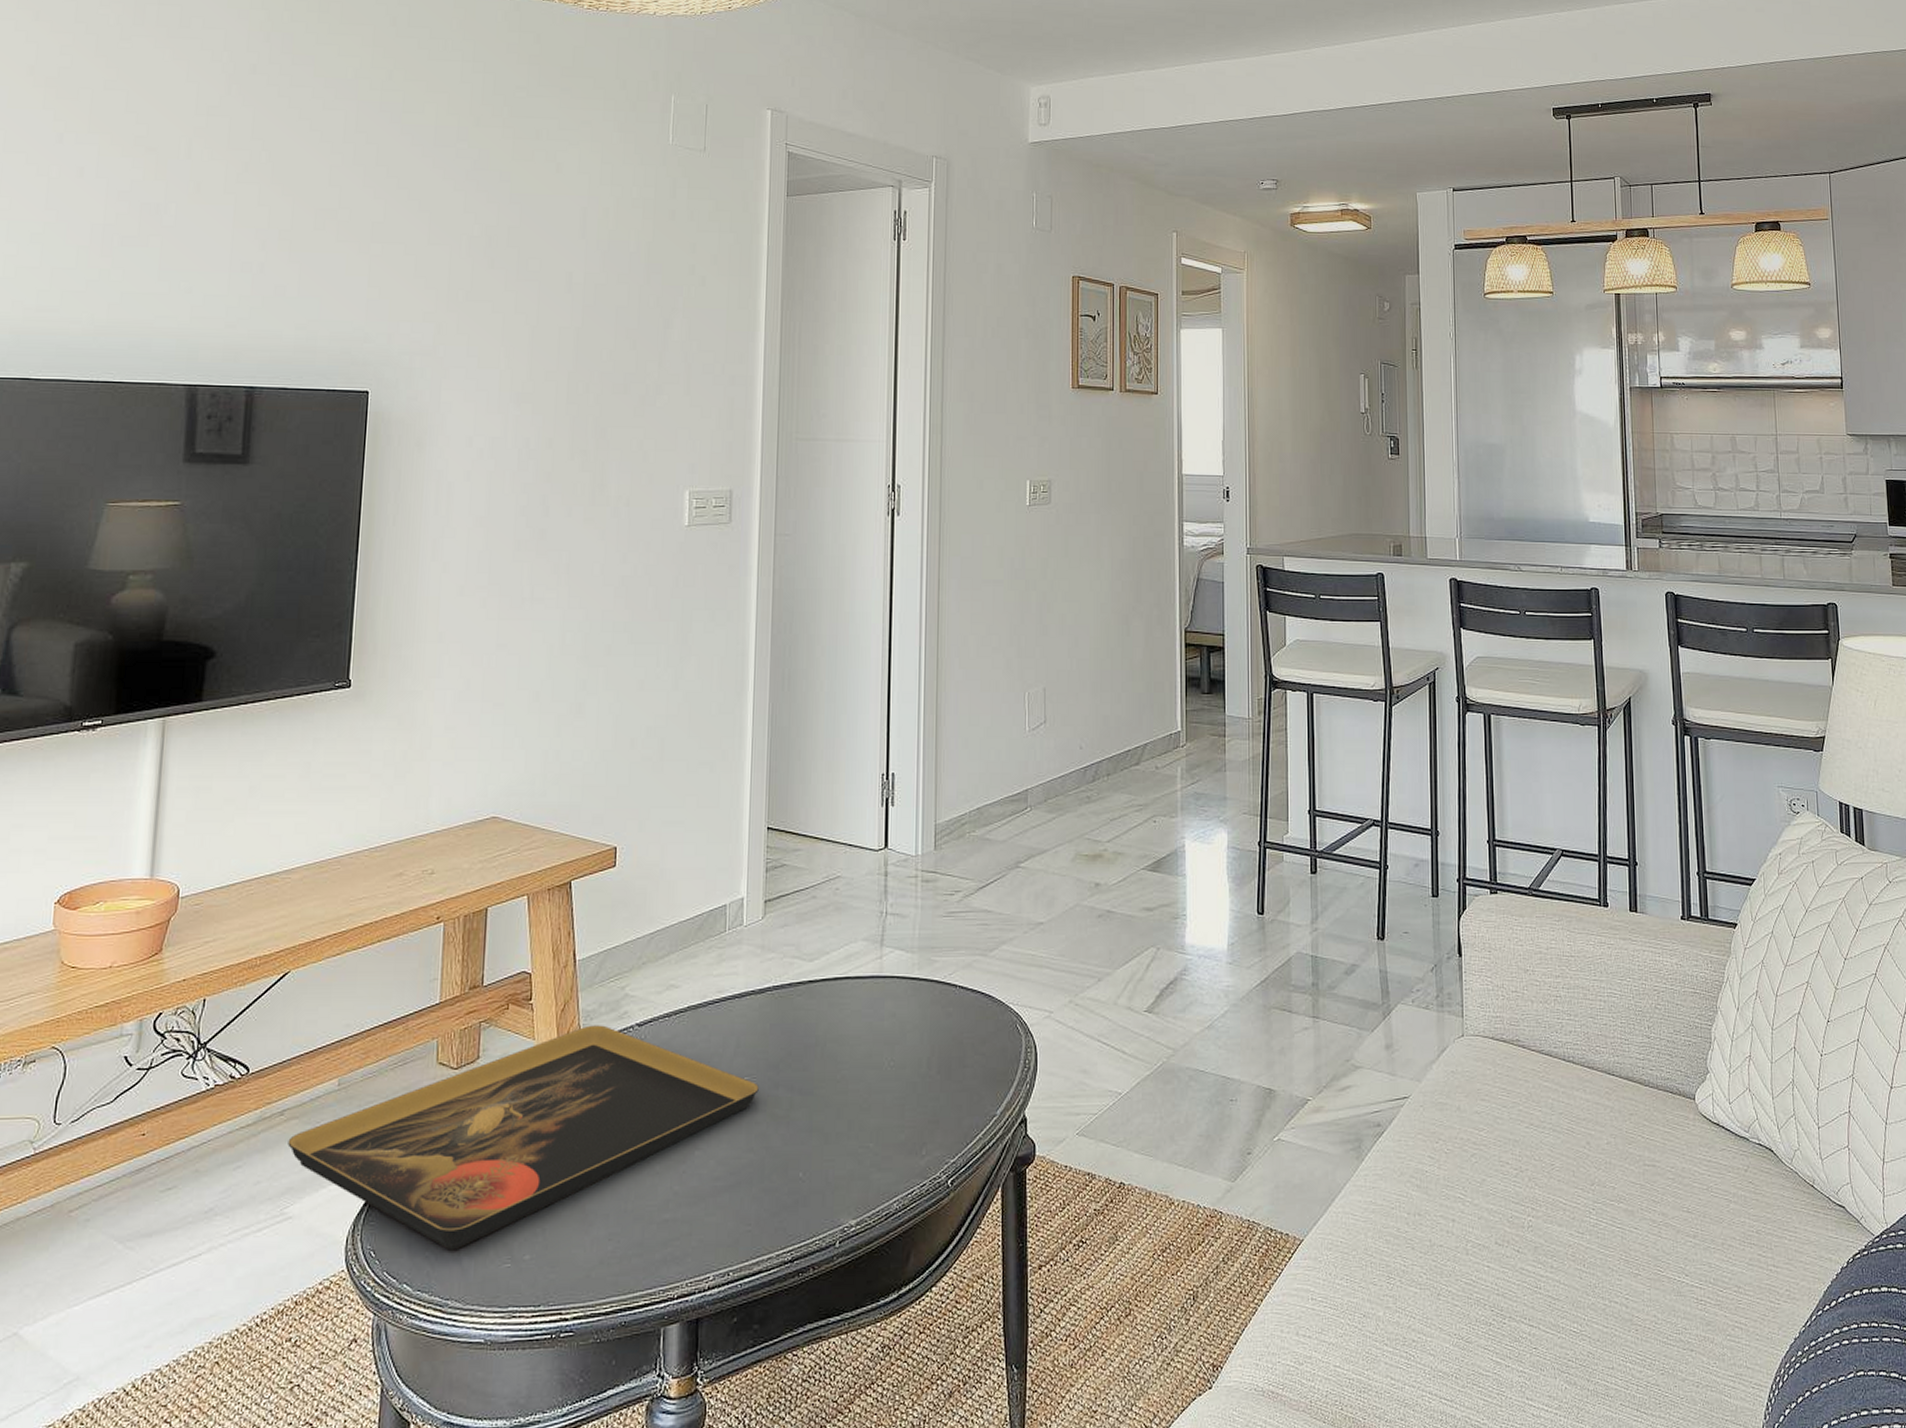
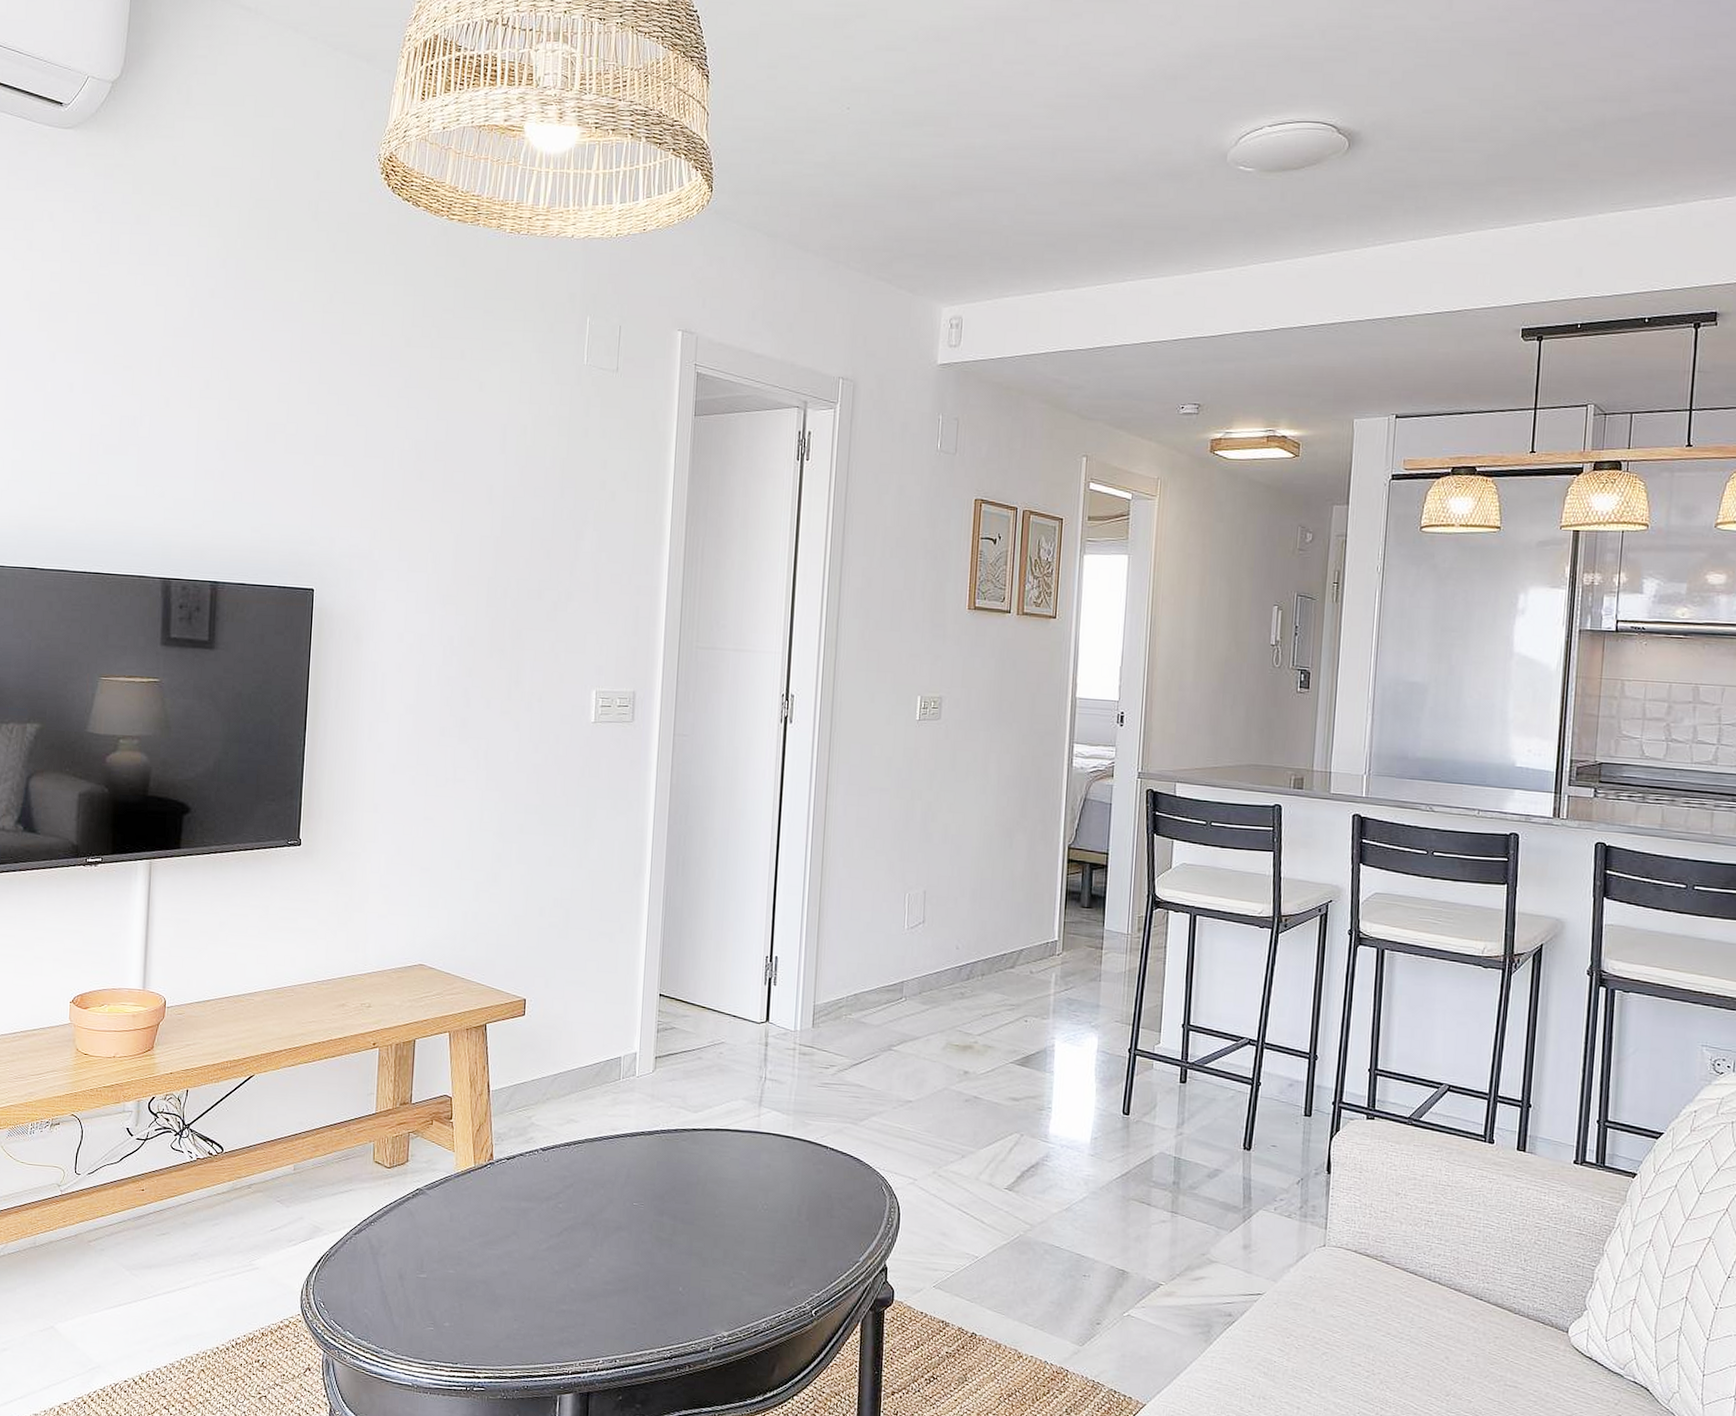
decorative tray: present [288,1025,759,1250] -> none [254,1145,646,1311]

